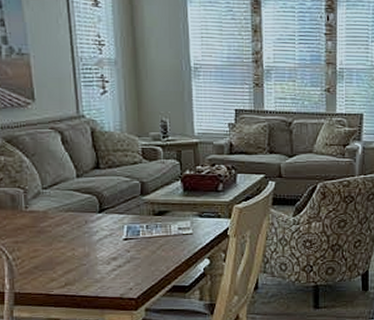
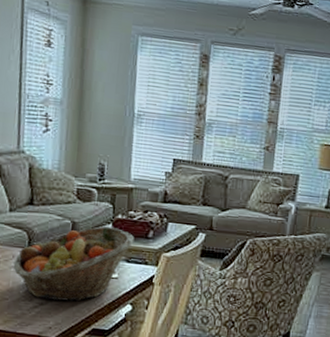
fruit basket: none [87,183,205,261] -> present [13,226,135,302]

